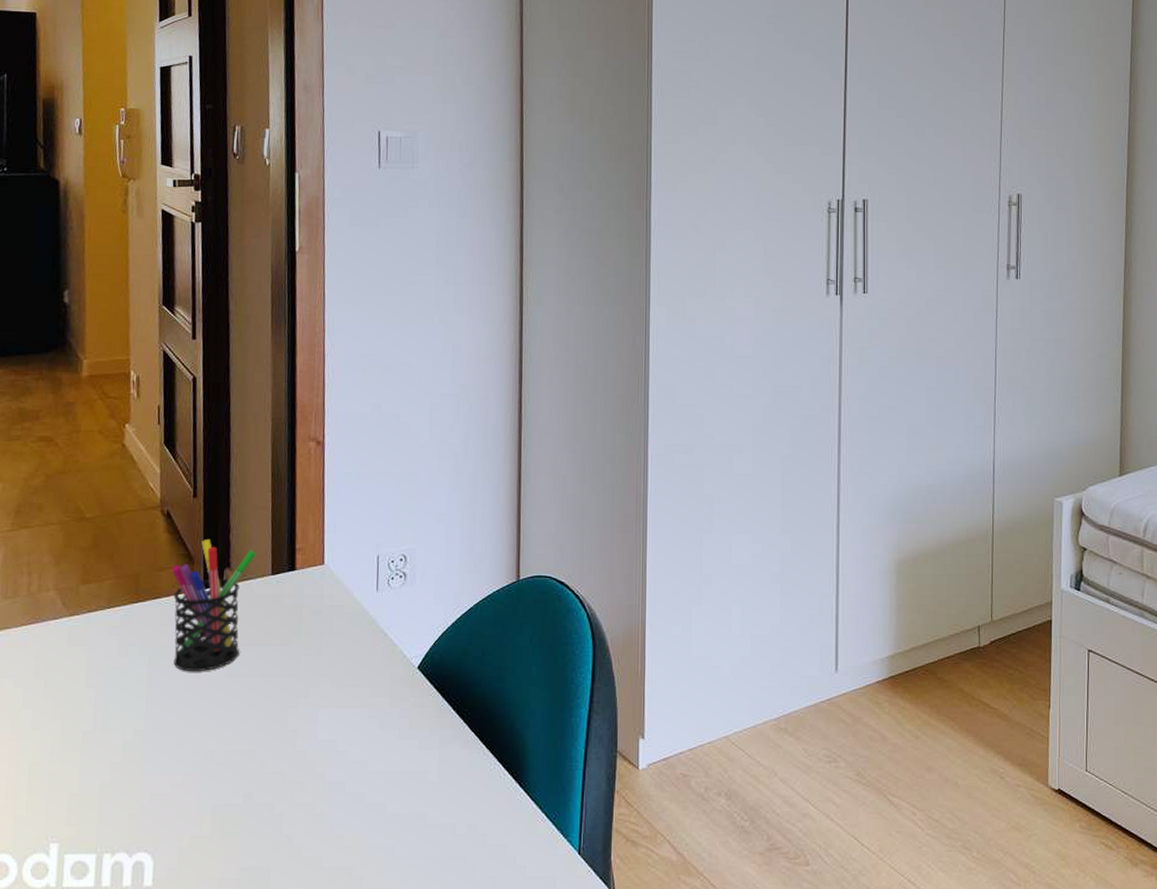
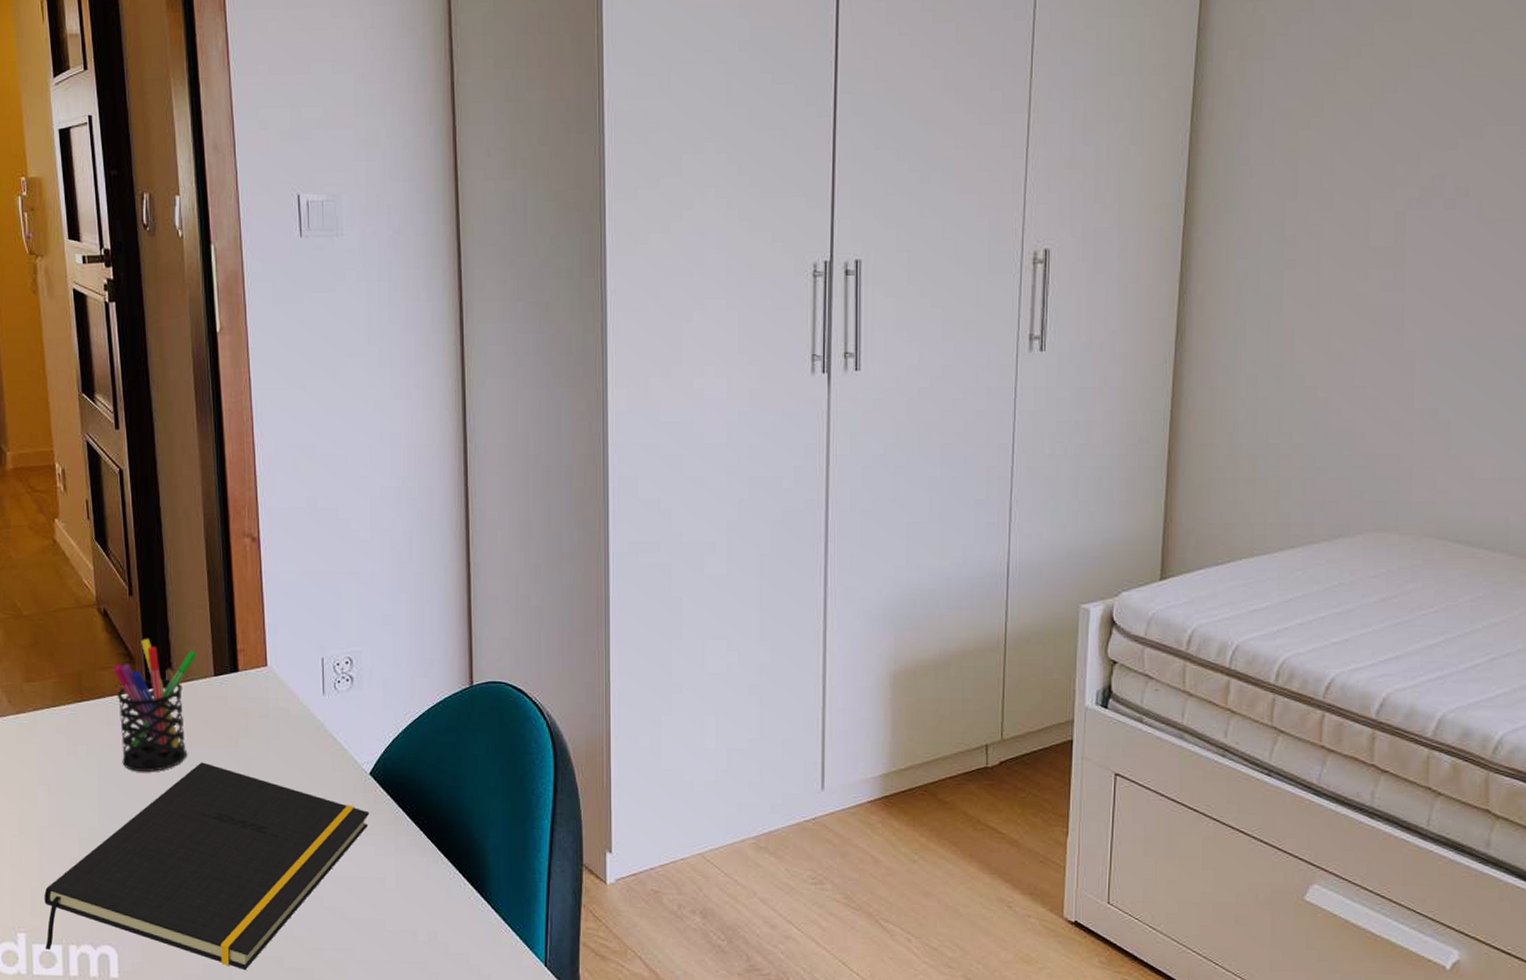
notepad: none [78,660,416,873] -> present [44,762,370,971]

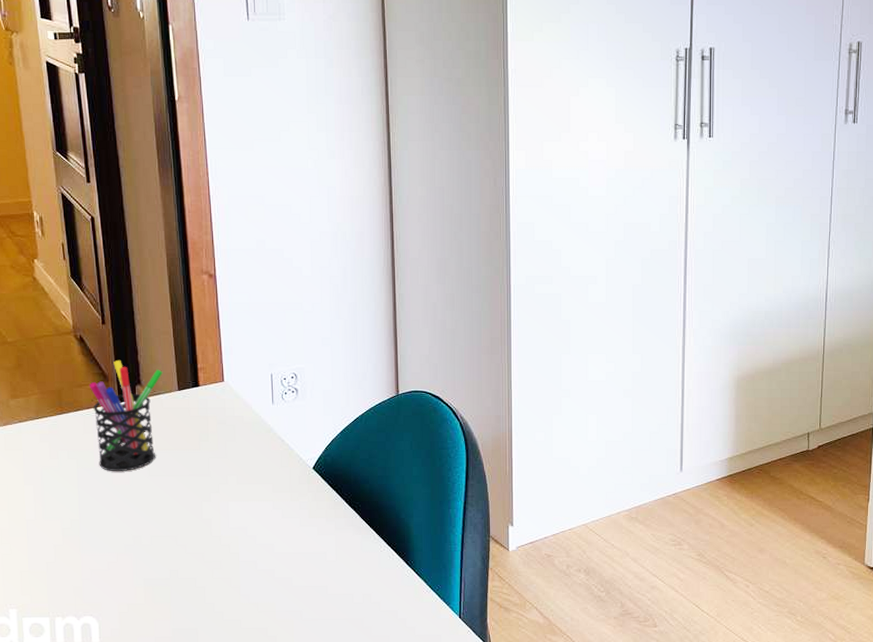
notepad: present [44,762,370,971] -> none [32,462,313,632]

